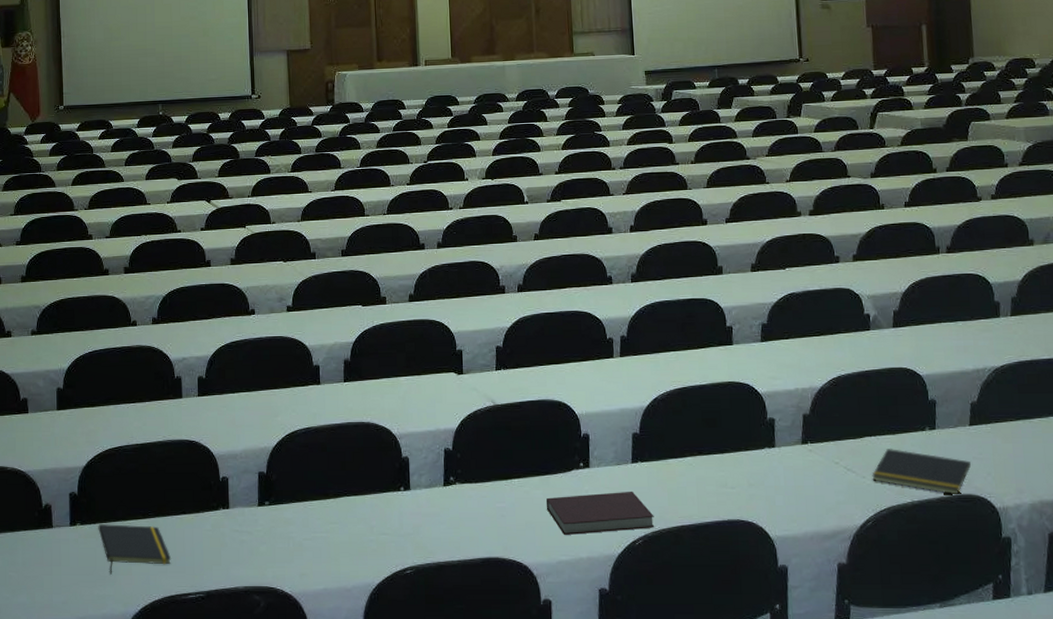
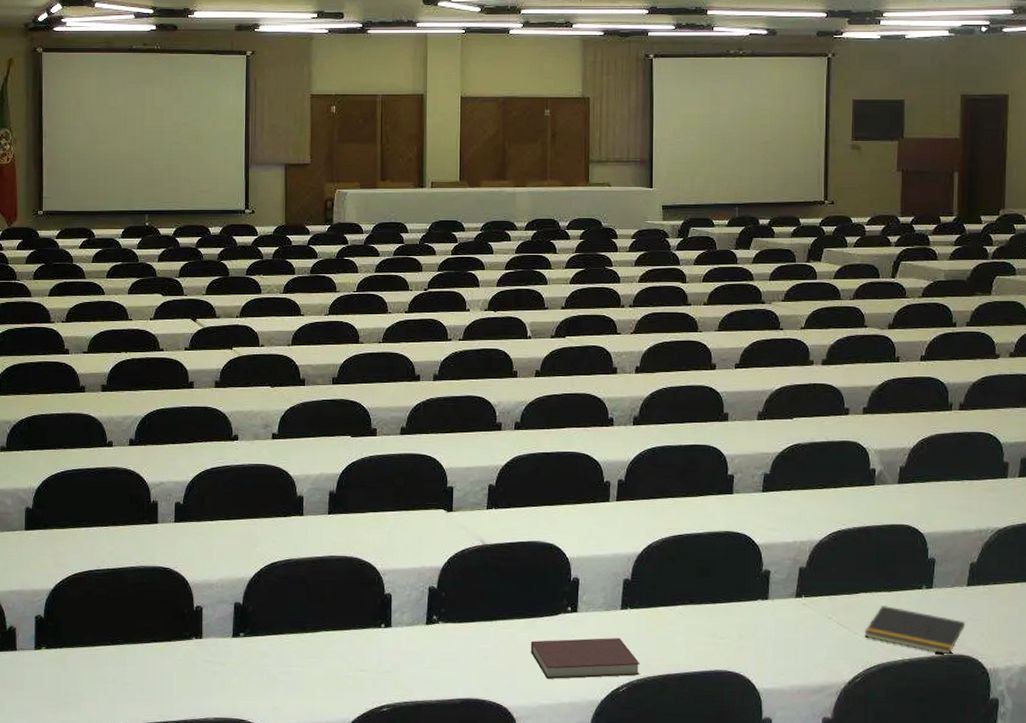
notepad: present [98,524,172,575] -> none [64,649,140,700]

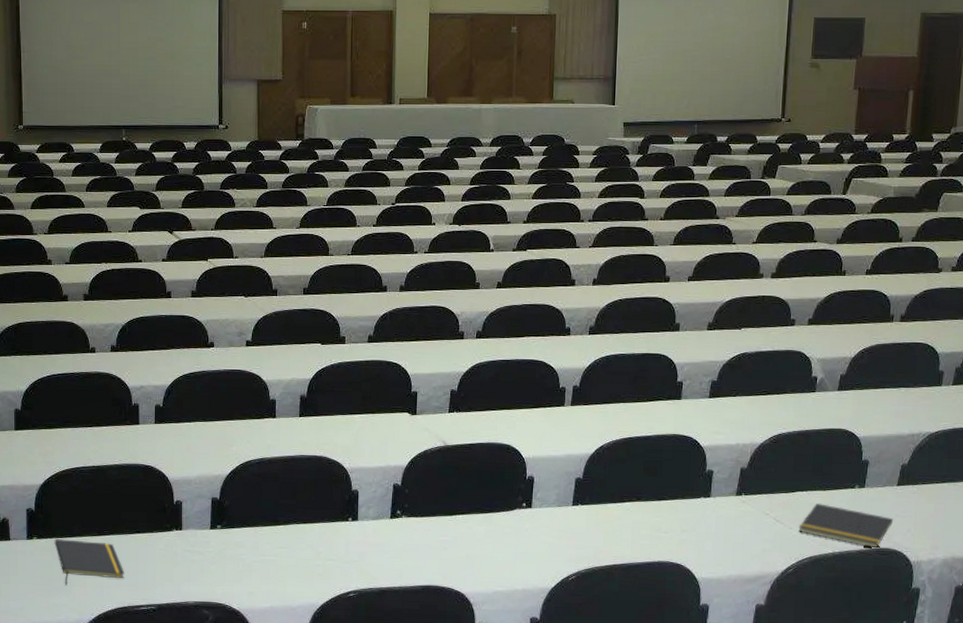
notepad: none [64,649,140,700] -> present [54,539,125,585]
notebook: present [530,637,640,679] -> none [487,531,589,568]

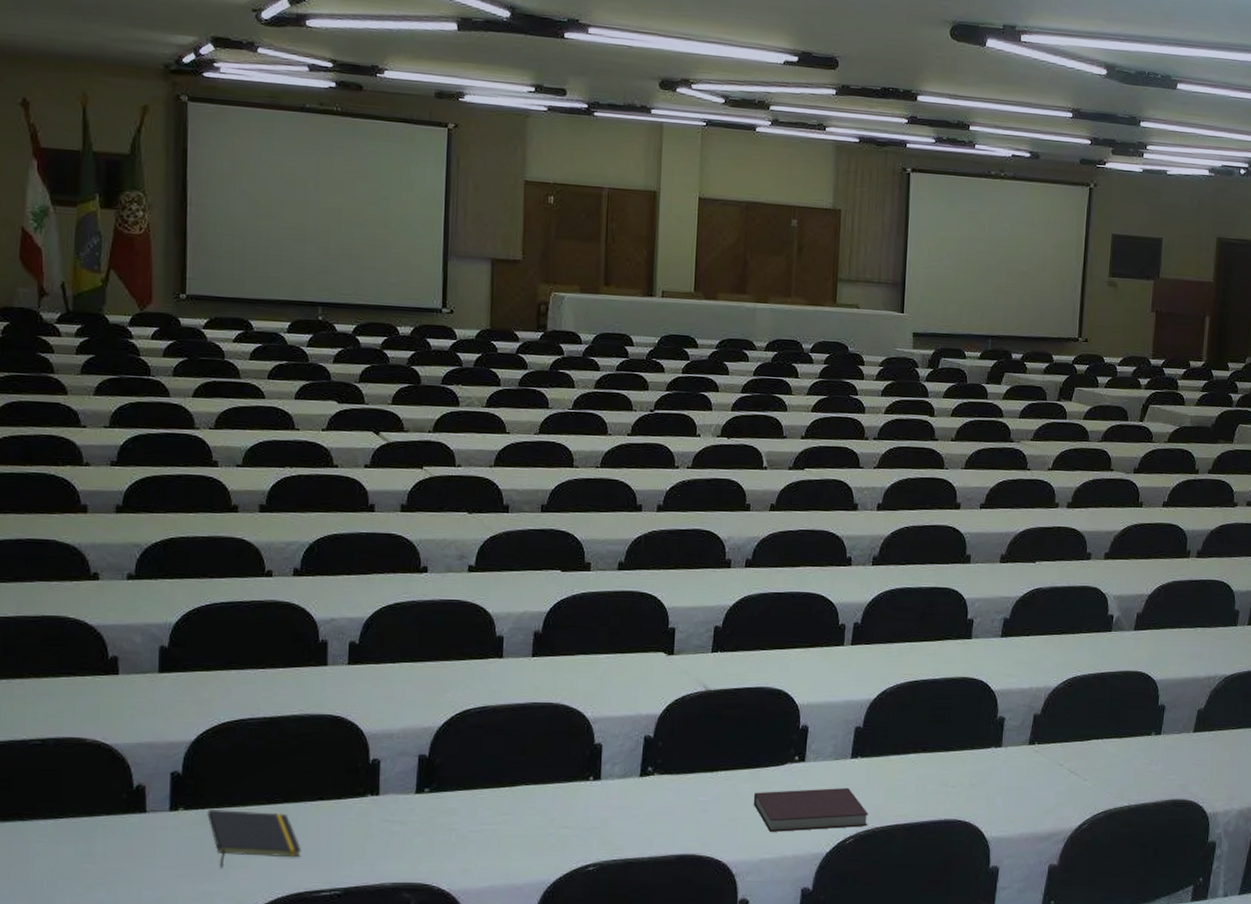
notebook: none [487,531,589,568] -> present [753,787,869,832]
notepad: present [798,502,894,549] -> none [1093,751,1190,800]

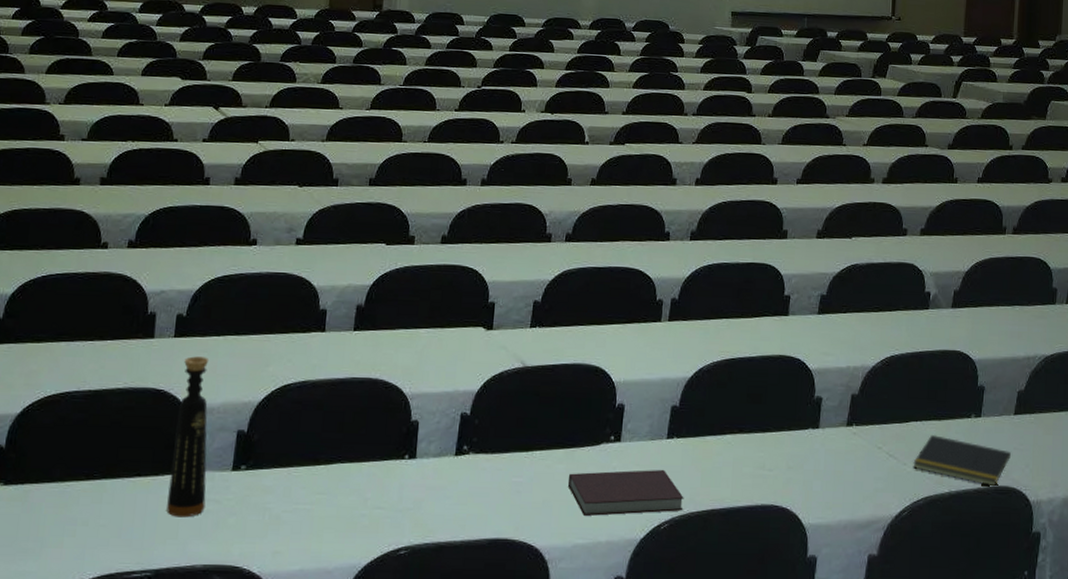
notepad: present [207,810,302,868] -> none [26,485,117,547]
bottle: none [352,683,391,839] -> present [167,356,210,518]
notepad: none [1093,751,1190,800] -> present [913,434,1012,487]

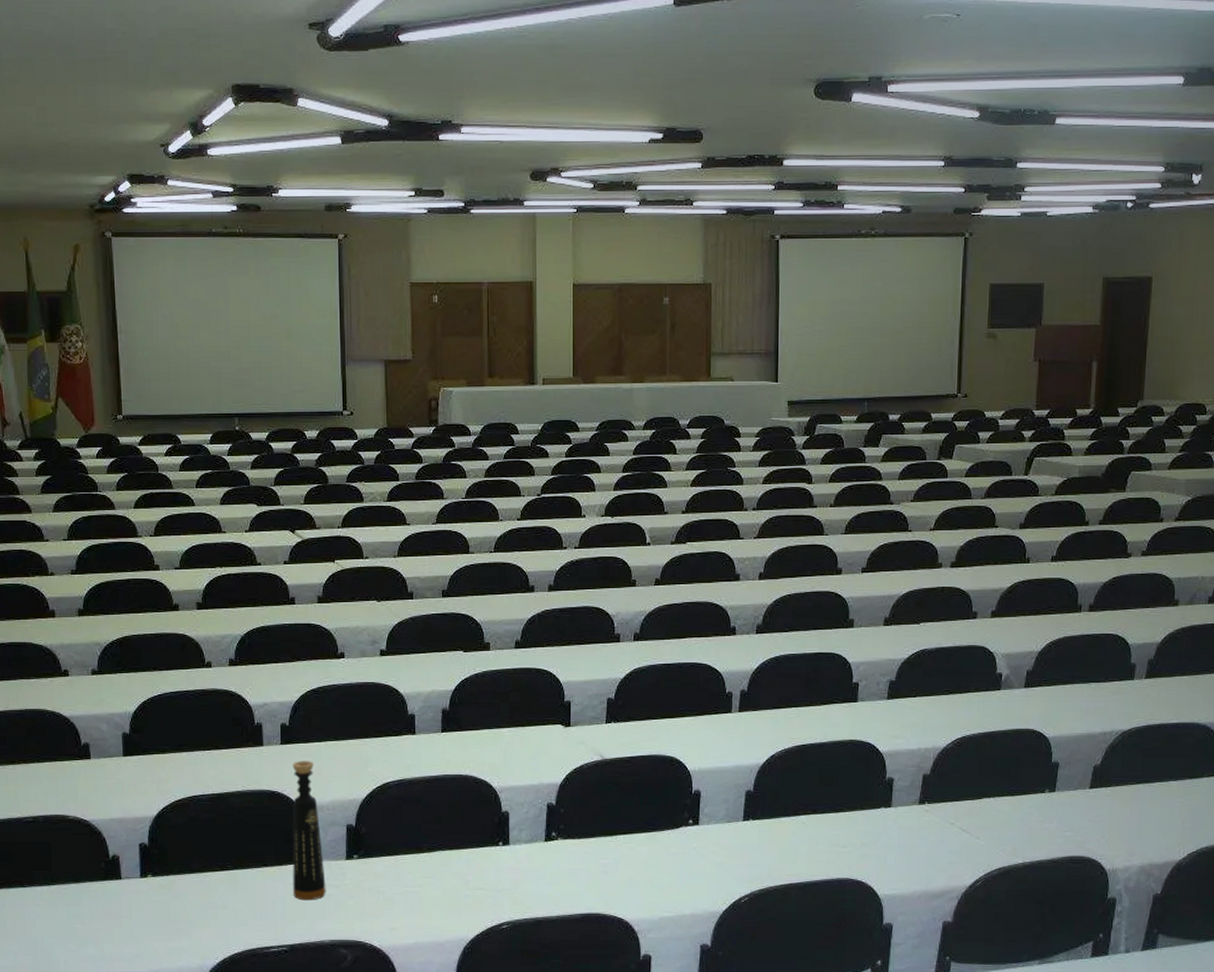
notebook: present [567,469,684,516] -> none [651,848,762,892]
notepad: present [913,434,1012,487] -> none [986,809,1087,857]

